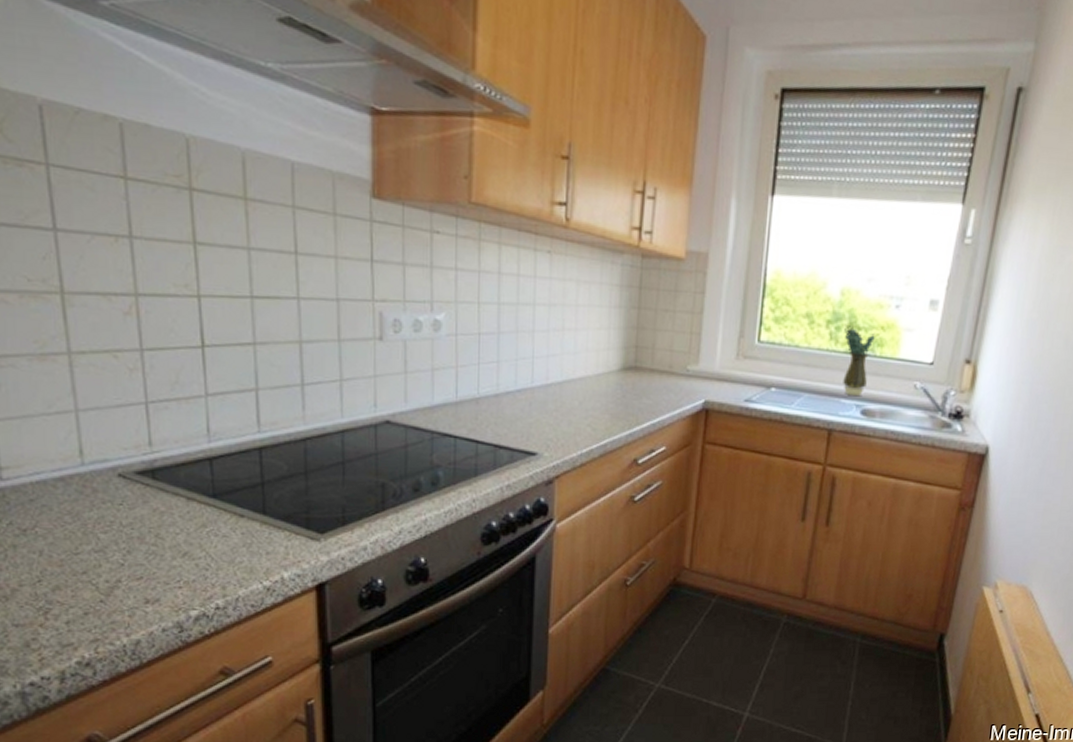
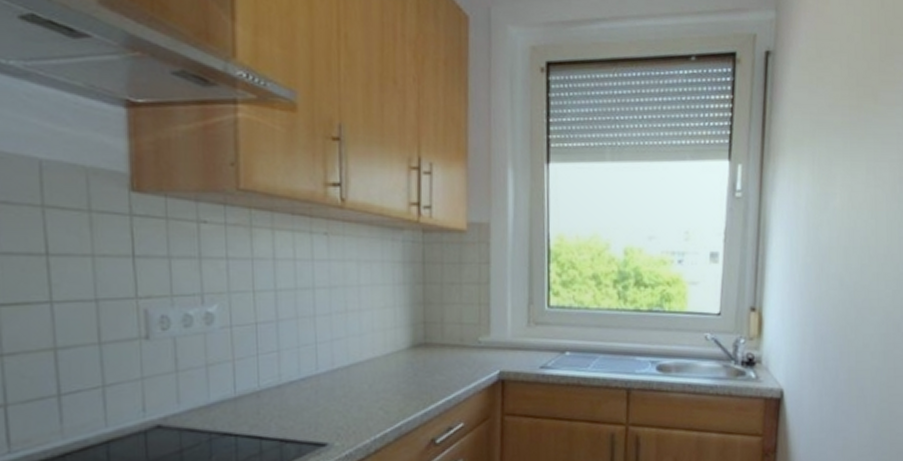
vase: present [843,324,875,397] -> none [631,282,662,353]

